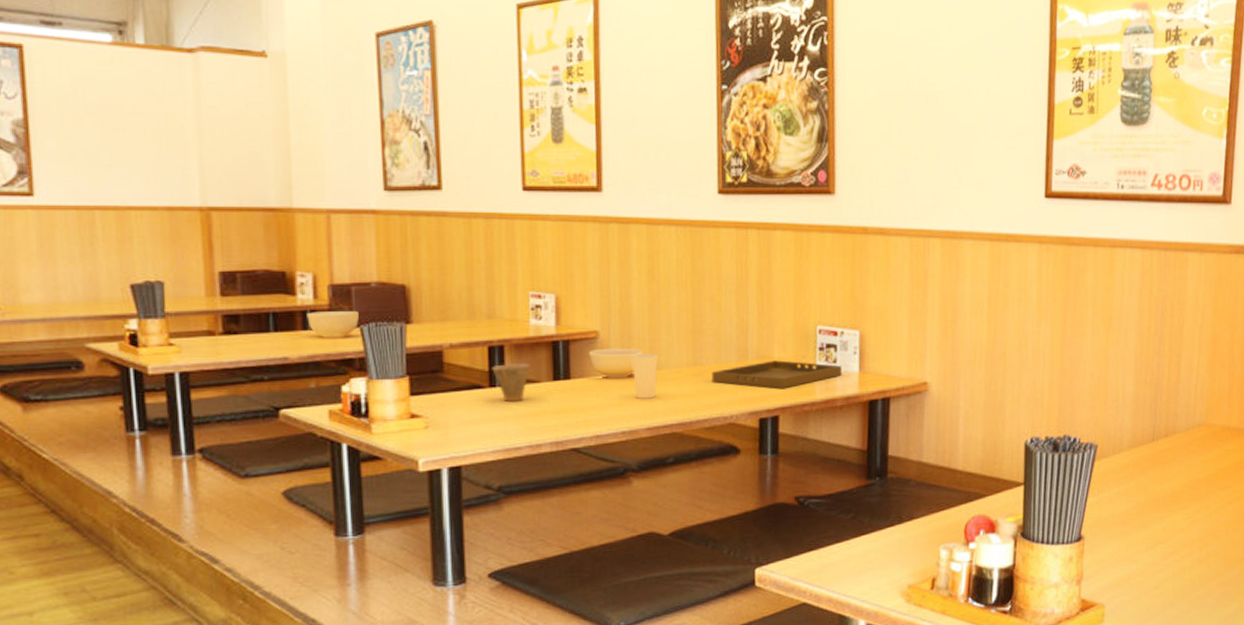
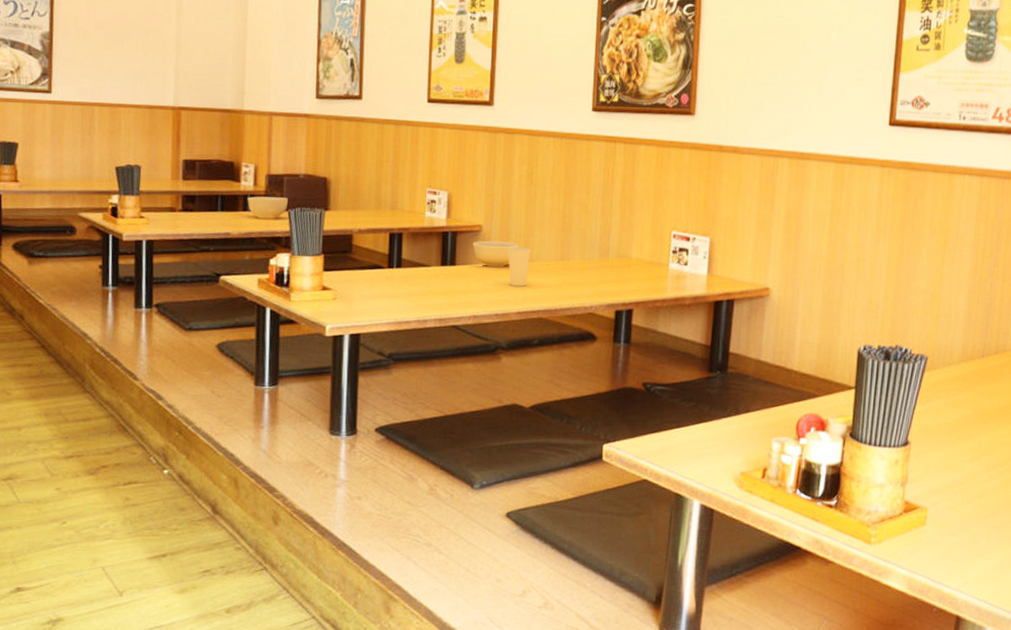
cup: present [492,362,530,403] -> none [391,248,423,283]
tray: present [711,360,842,389] -> none [576,260,692,286]

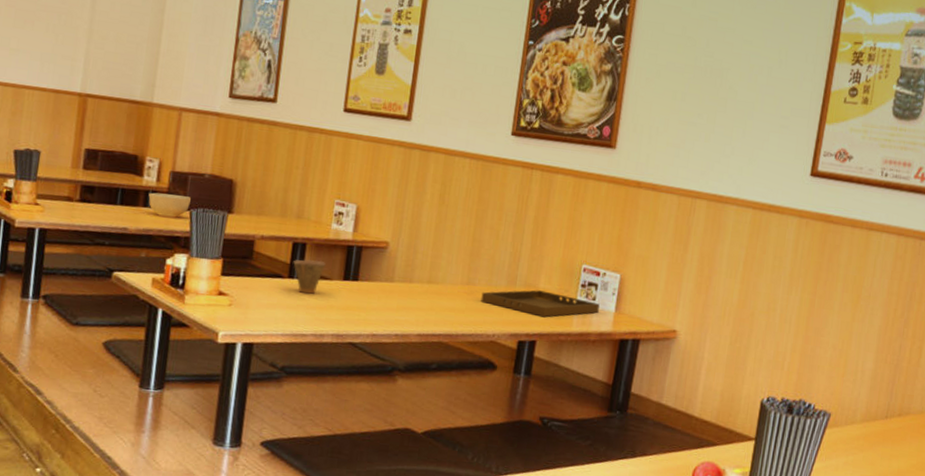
cup: none [391,248,423,283] -> present [293,259,326,295]
bowl: present [472,240,519,268] -> none [377,258,425,287]
cup: present [508,247,532,288] -> none [411,267,438,310]
tray: none [576,260,692,286] -> present [481,290,600,318]

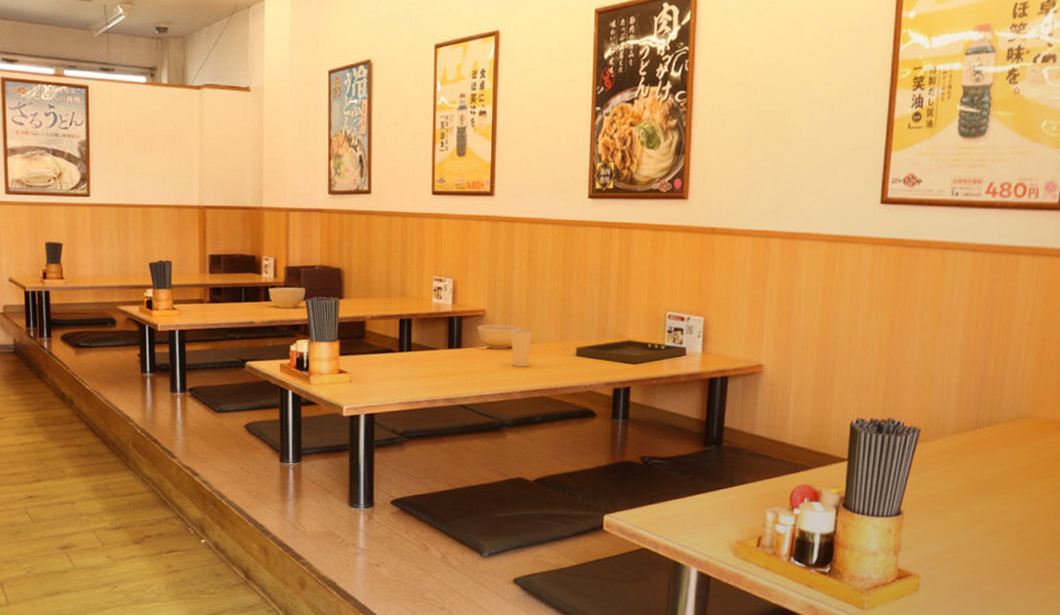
cup: present [293,259,326,295] -> none [402,333,431,365]
bowl: none [377,258,425,287] -> present [477,324,521,350]
cup: none [411,267,438,310] -> present [510,330,533,368]

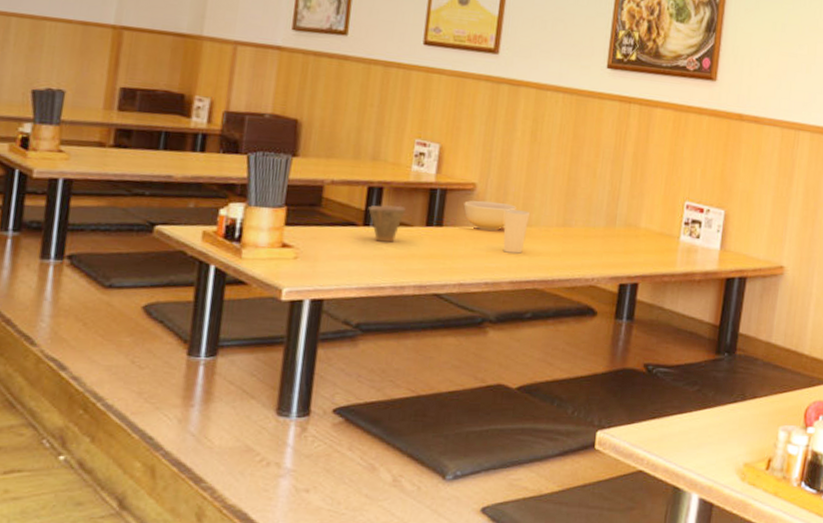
bowl: present [268,287,306,309] -> none [197,135,250,163]
cup: none [402,333,431,365] -> present [368,205,406,243]
tray: present [575,340,687,365] -> none [578,229,704,259]

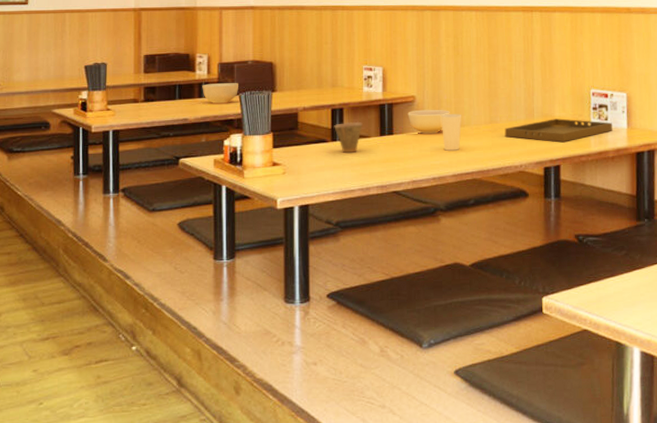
bowl: none [197,135,250,163] -> present [202,82,239,104]
tray: none [578,229,704,259] -> present [504,118,613,143]

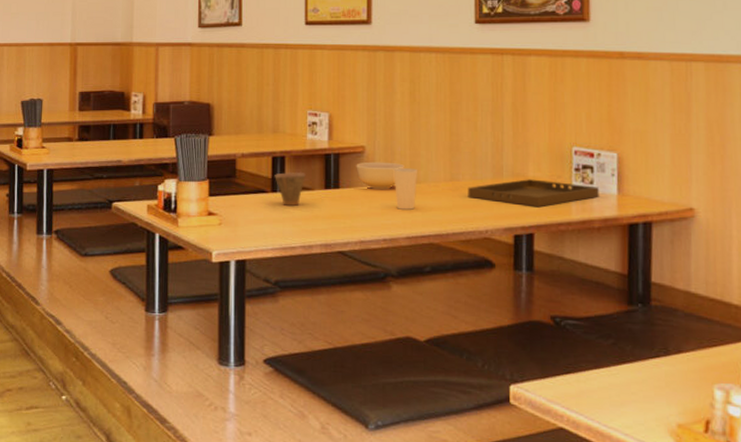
bowl: present [202,82,239,104] -> none [137,123,175,147]

